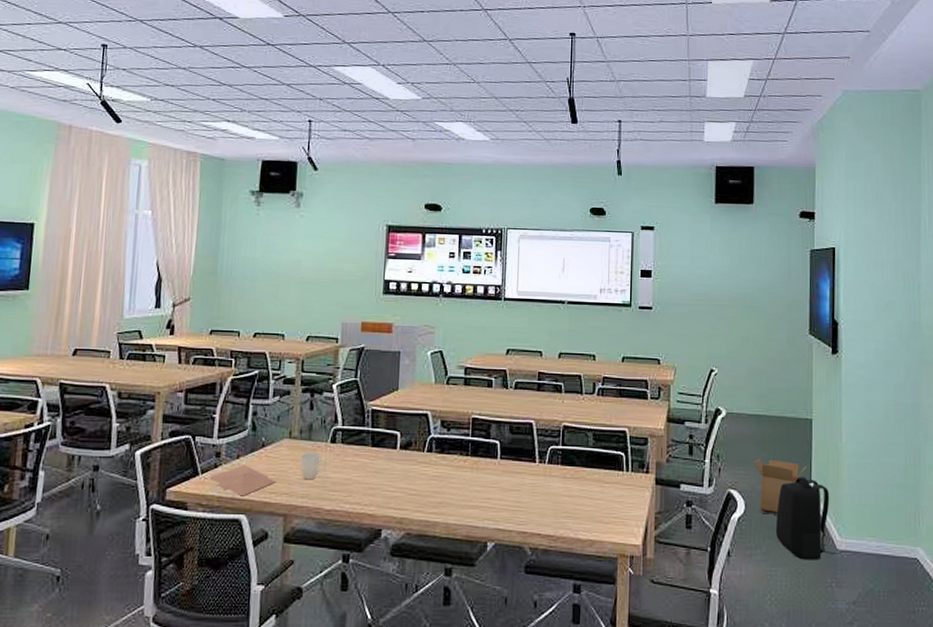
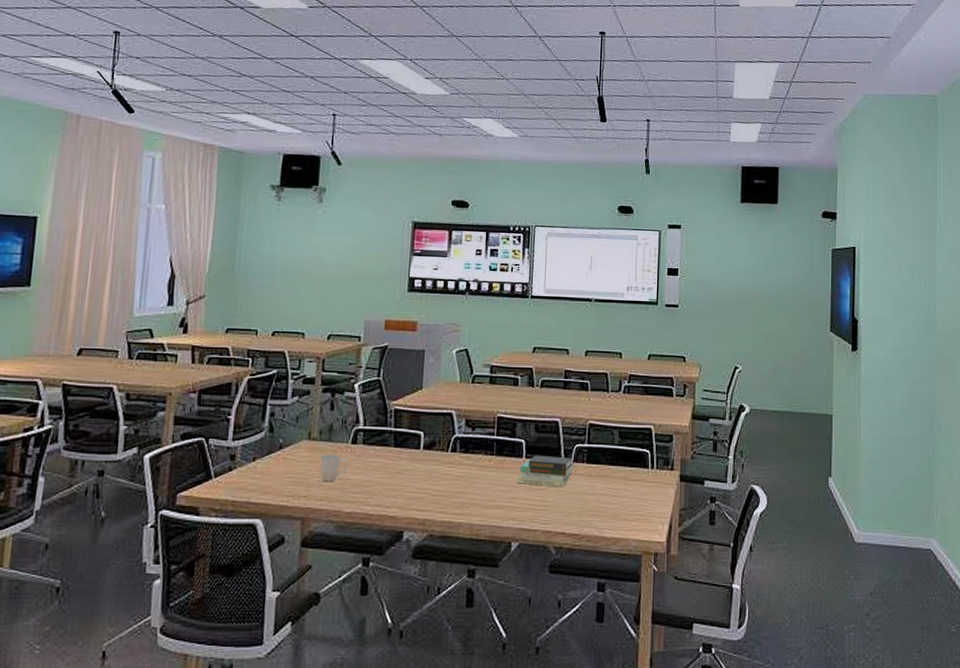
papers: present [209,465,277,497] -> none [223,468,295,500]
books: none [491,456,549,489] -> present [516,455,575,487]
cardboard box: present [754,459,808,515] -> none [776,454,828,509]
backpack: present [775,477,836,559] -> none [796,471,855,552]

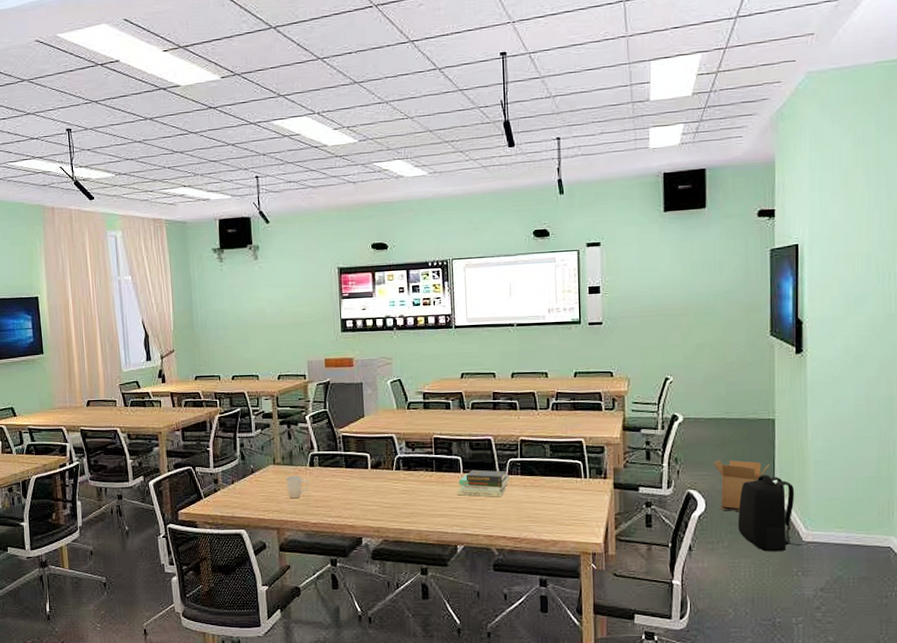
cardboard box: none [776,454,828,509] -> present [714,460,771,511]
backpack: none [796,471,855,552] -> present [737,475,802,551]

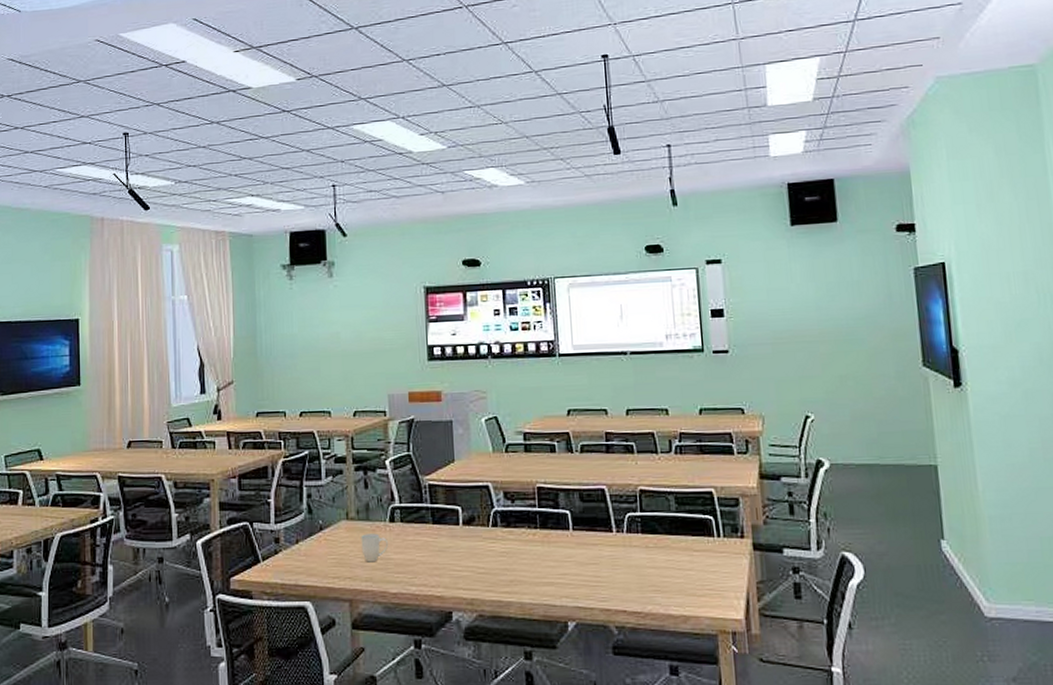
books: present [456,469,510,497] -> none [565,526,629,561]
cardboard box: present [714,460,771,511] -> none [870,515,938,579]
backpack: present [737,475,802,551] -> none [904,533,985,629]

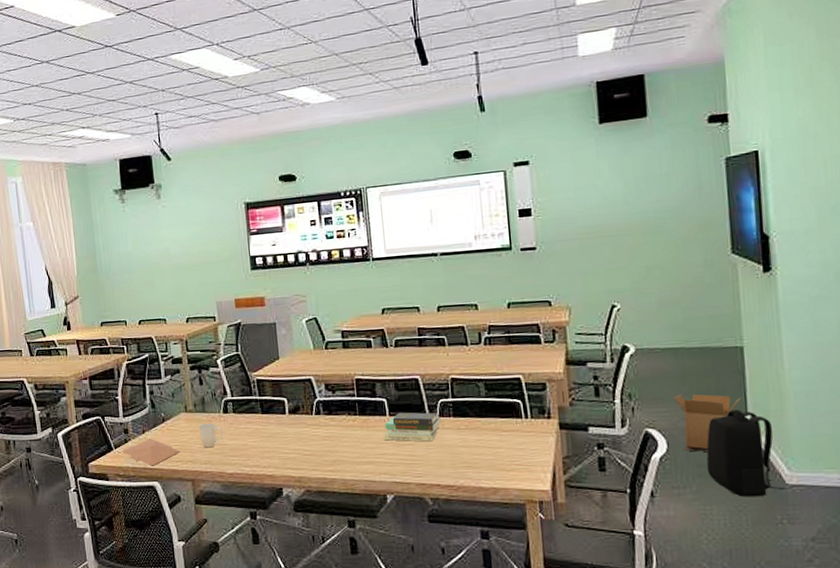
papers: none [270,550,339,583] -> present [122,438,181,466]
books: none [565,526,629,561] -> present [383,412,441,442]
cardboard box: none [870,515,938,579] -> present [674,394,742,452]
backpack: none [904,533,985,629] -> present [706,409,786,496]

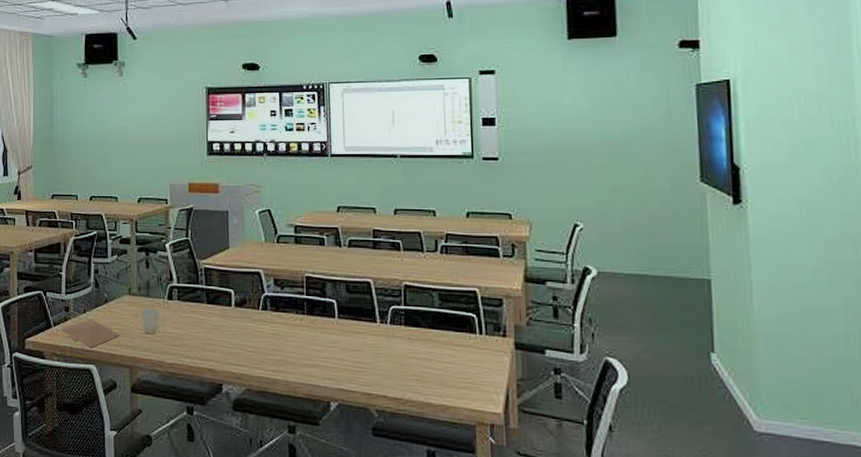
books: present [383,412,441,442] -> none [330,315,392,350]
cardboard box: present [674,394,742,452] -> none [636,324,708,388]
backpack: present [706,409,786,496] -> none [669,345,754,441]

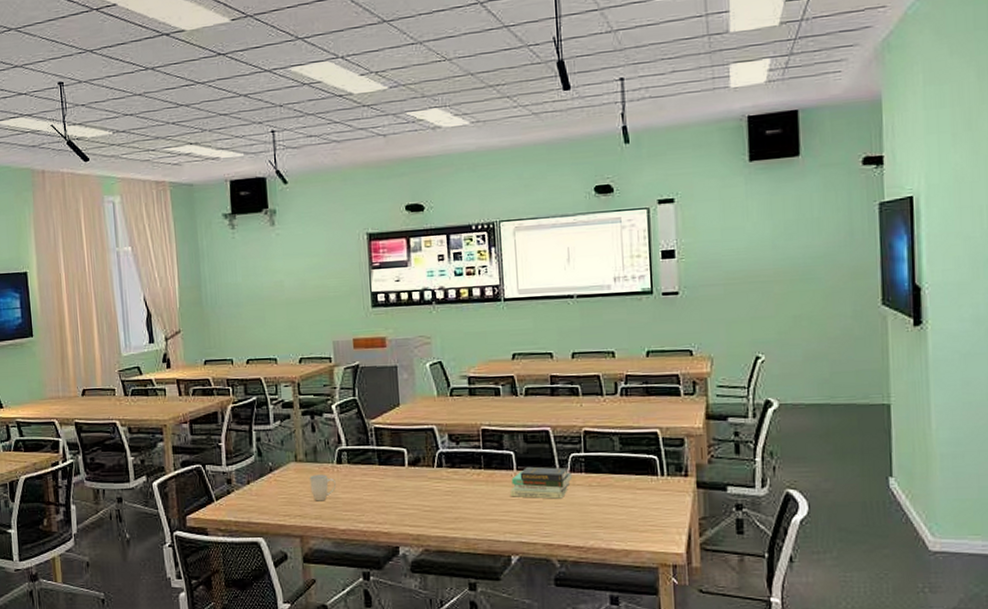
papers: present [61,319,121,348] -> none [224,490,289,520]
books: none [330,315,392,350] -> present [509,466,572,499]

